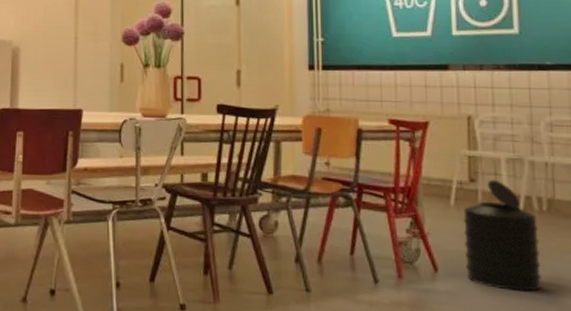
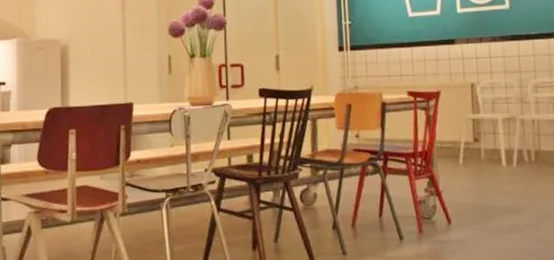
trash can: present [463,179,542,292] -> none [470,138,532,233]

